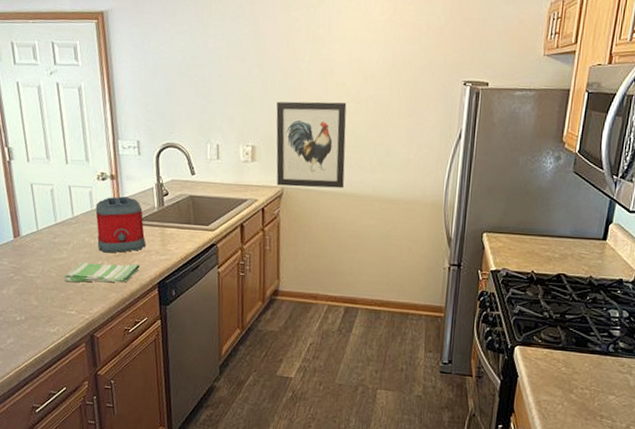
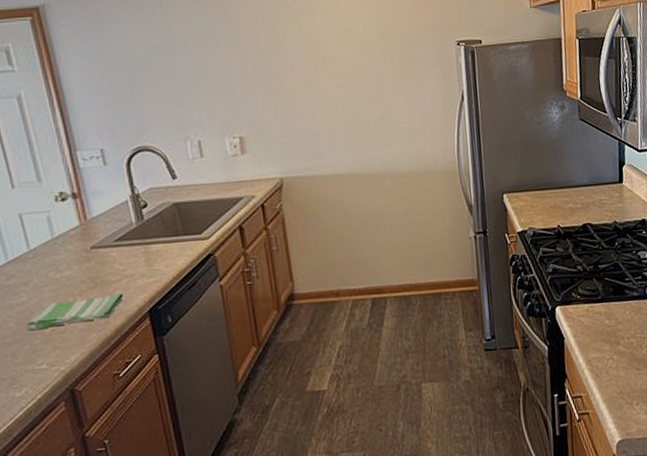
toaster: present [95,196,146,253] -> none [57,216,127,287]
wall art: present [276,101,347,189] -> none [261,77,350,177]

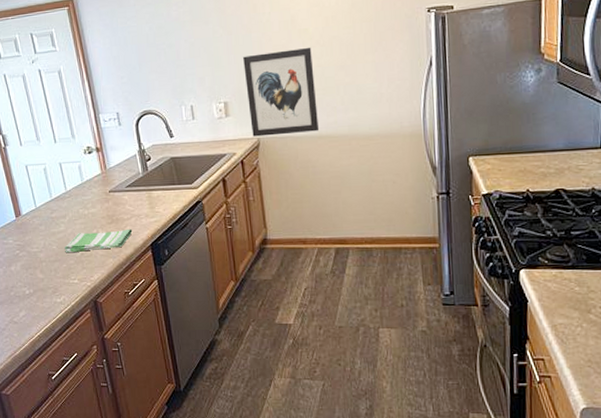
wall art: none [261,77,350,177] -> present [243,47,320,137]

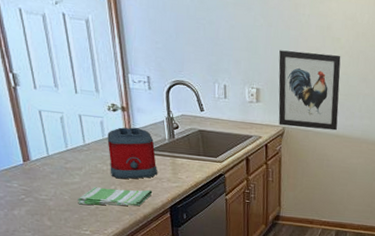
toaster: none [85,166,135,222] -> present [107,127,157,179]

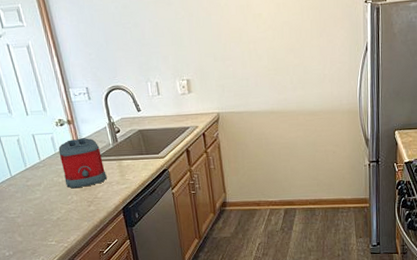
dish towel: present [78,187,153,206] -> none [41,194,105,218]
wall art: present [278,50,341,131] -> none [204,30,272,112]

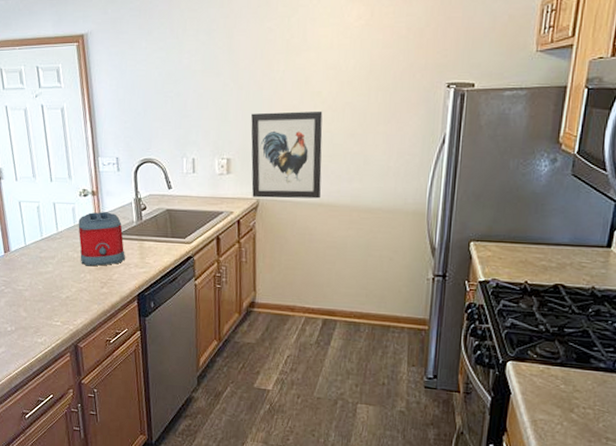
wall art: none [204,30,272,112] -> present [251,111,323,199]

